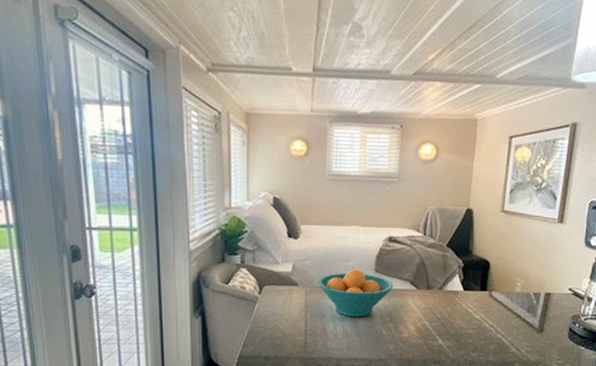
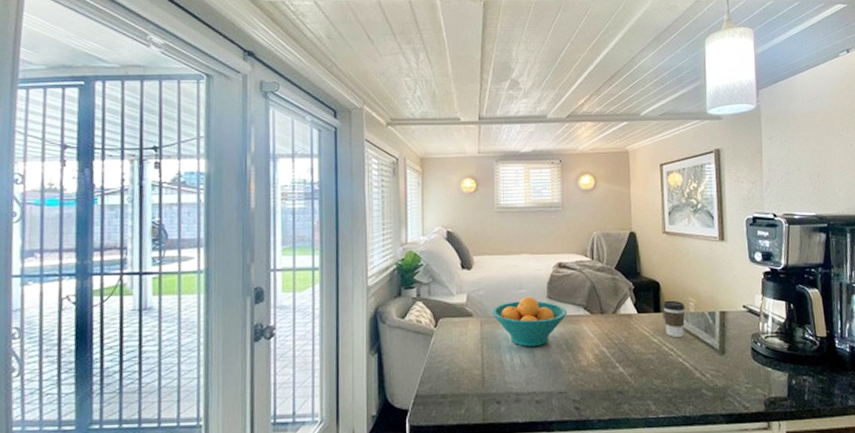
coffee cup: none [489,279,512,316] -> present [662,300,685,338]

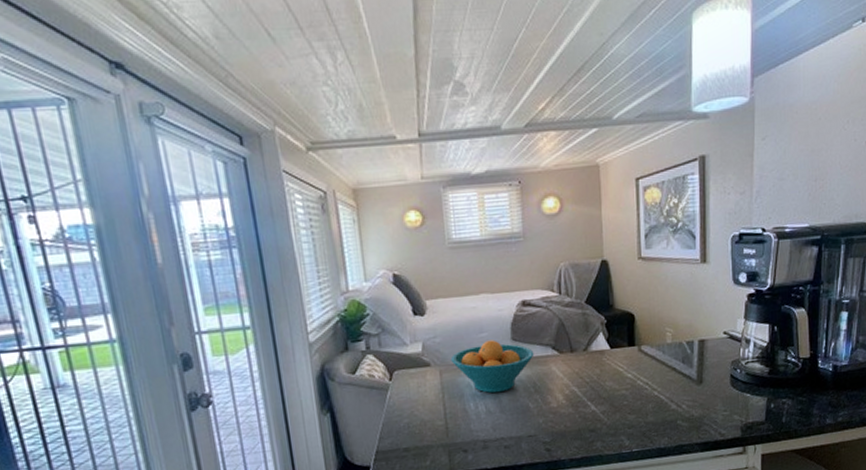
coffee cup: present [662,300,685,338] -> none [637,331,662,371]

